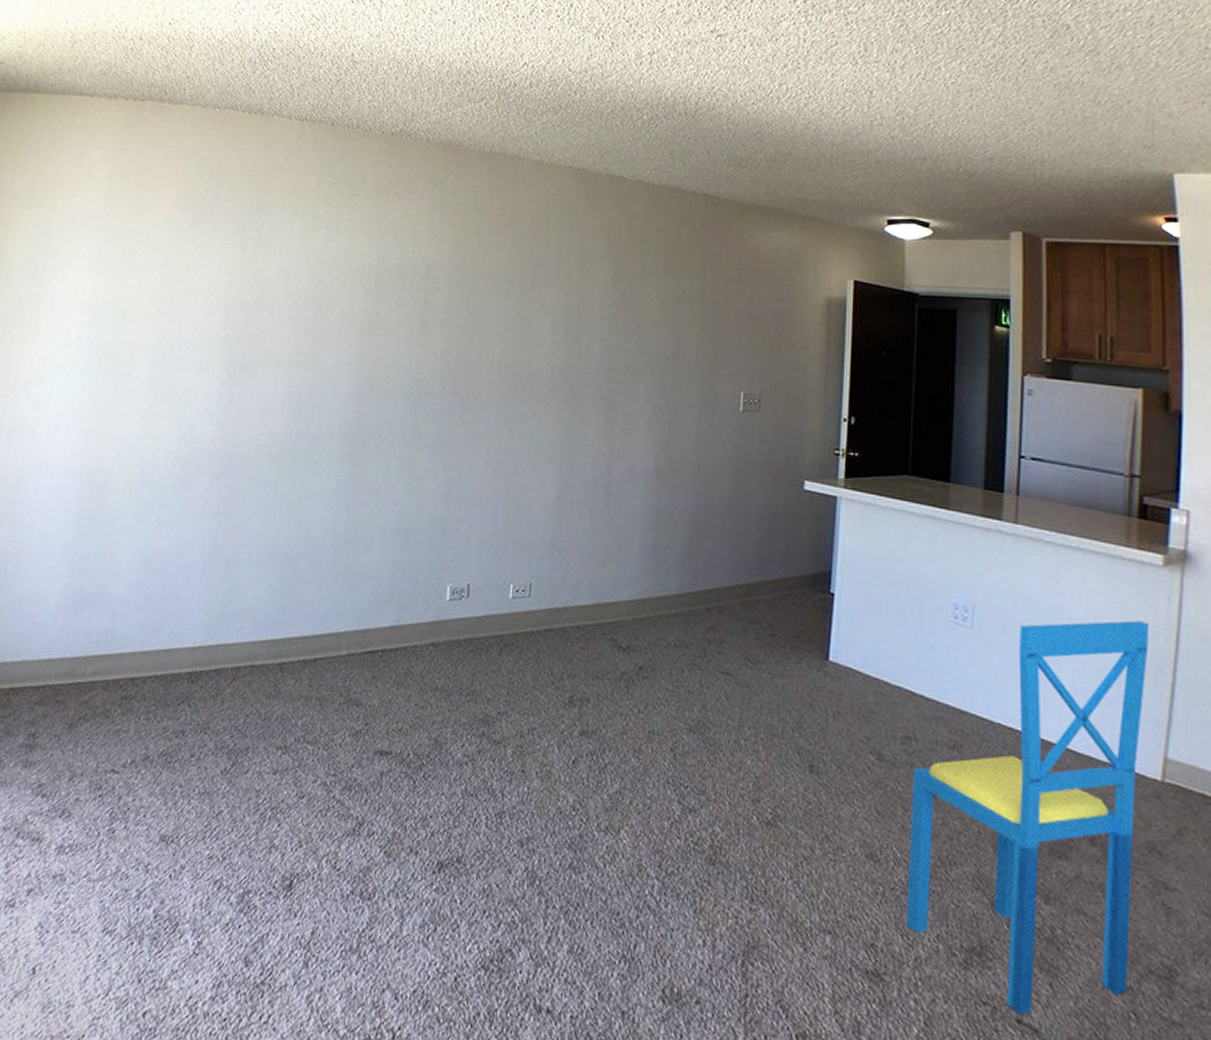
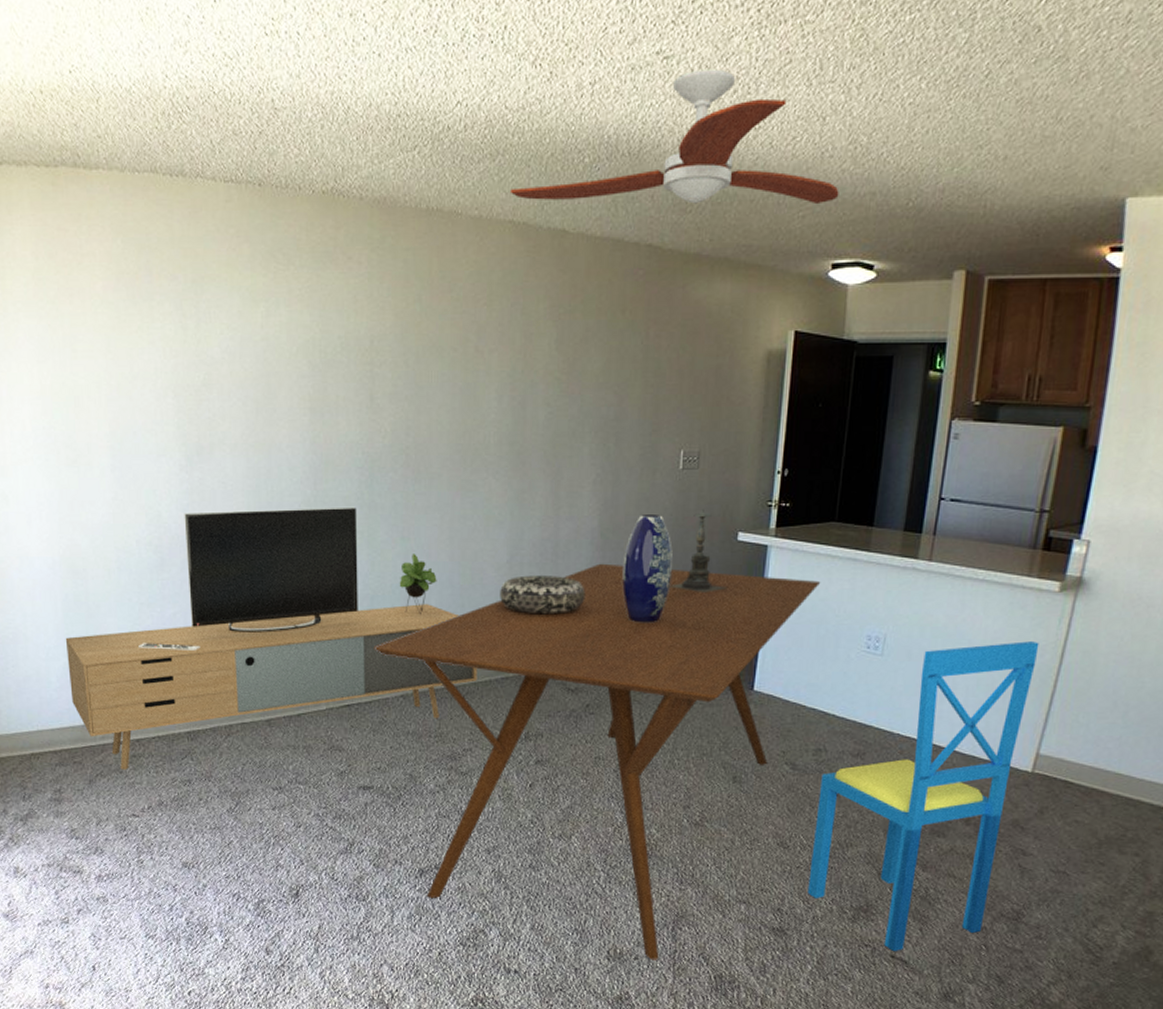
media console: none [66,429,519,714] -> present [65,507,478,770]
dining table: none [405,506,898,1007] -> present [374,563,821,960]
decorative bowl: none [546,515,640,560] -> present [500,575,586,615]
ceiling fan: none [570,46,890,166] -> present [509,69,839,205]
vase: none [680,456,735,576] -> present [622,515,673,623]
candle holder: none [731,454,795,545] -> present [669,509,728,592]

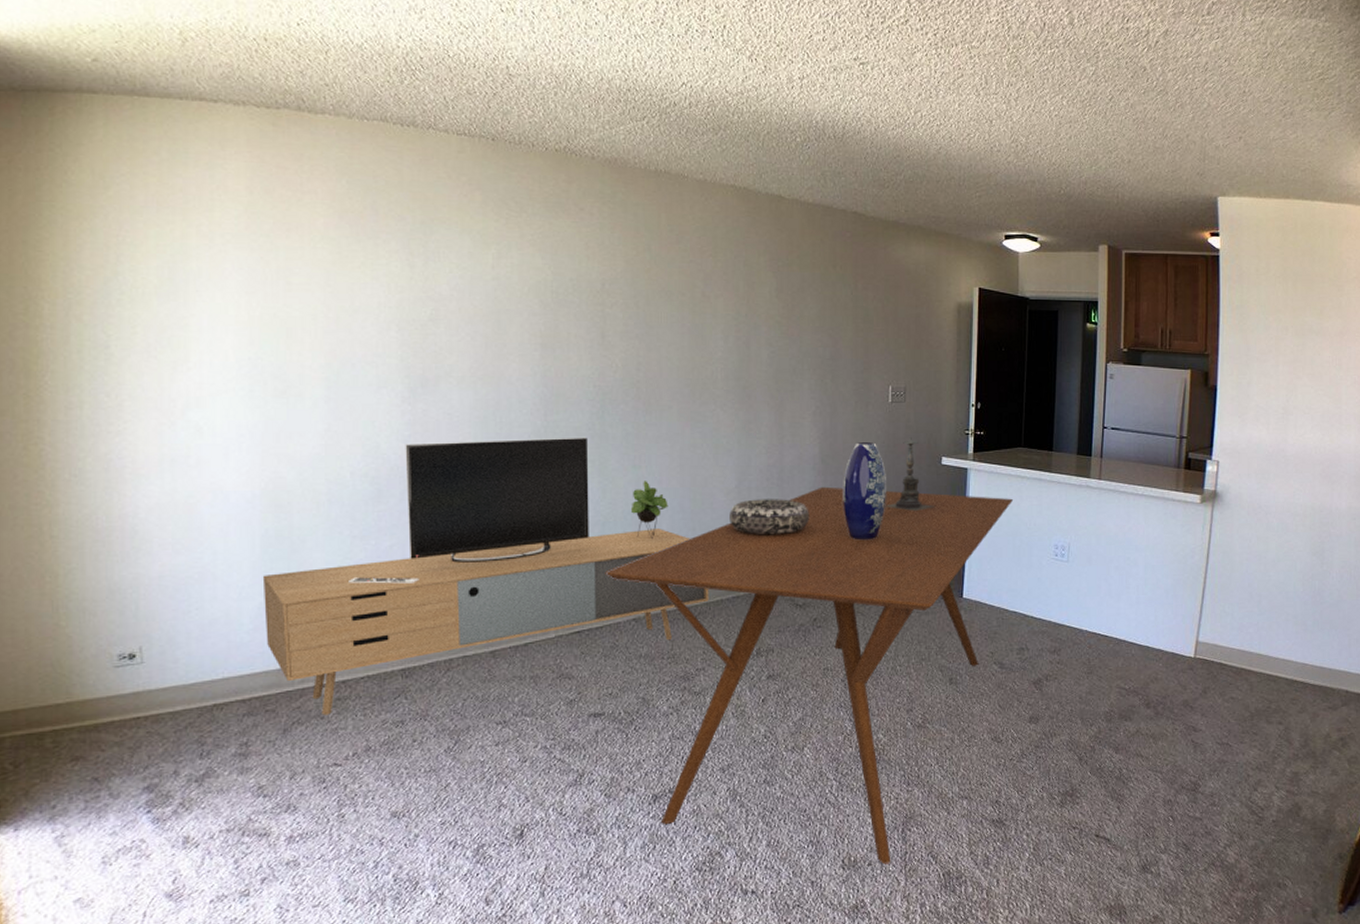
ceiling fan: present [509,69,839,205] -> none [731,75,1007,188]
chair: present [808,641,1039,952] -> none [1021,545,1190,832]

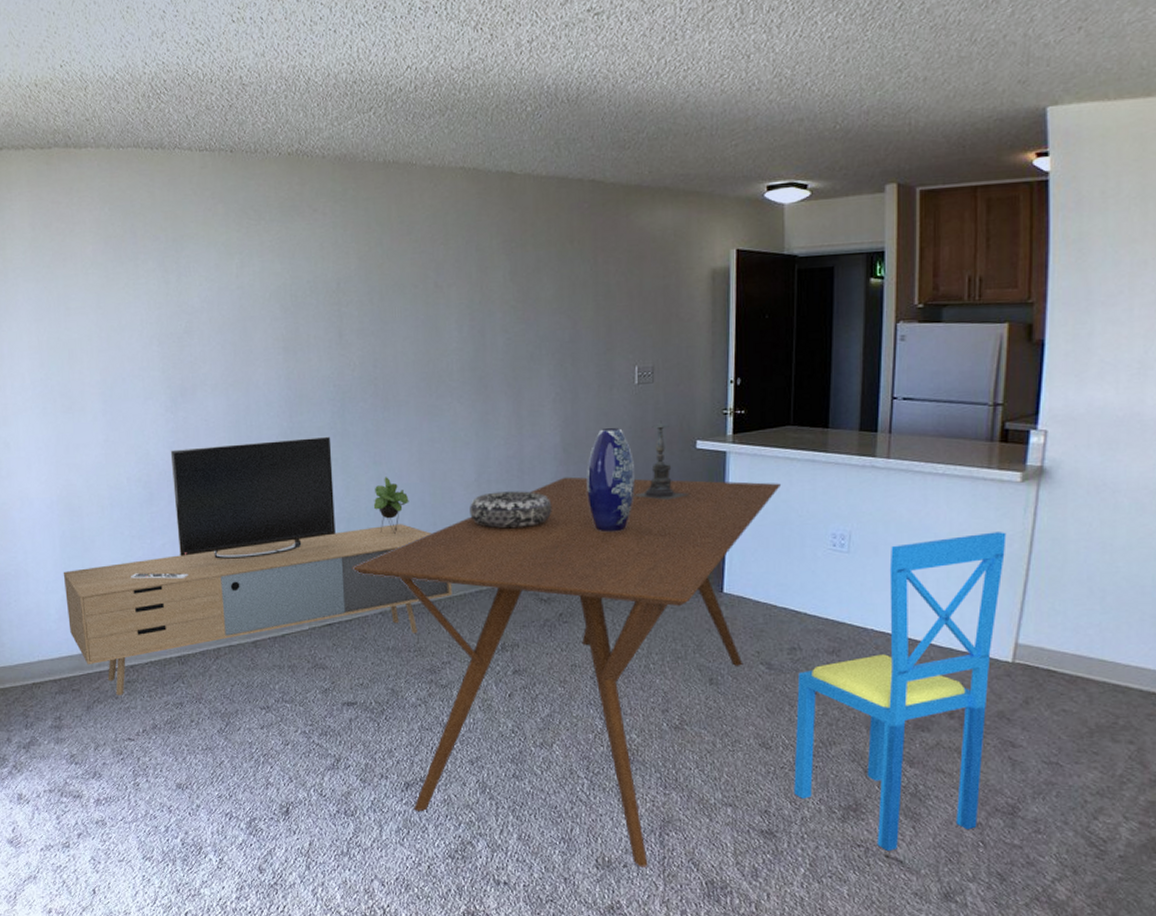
chair: none [1021,545,1190,832] -> present [794,532,1007,852]

